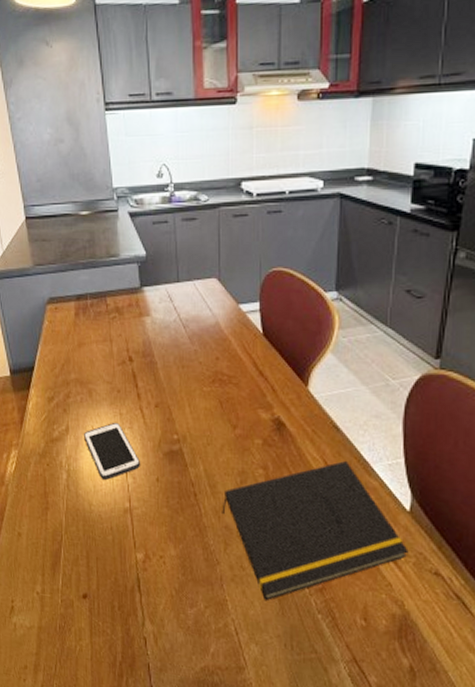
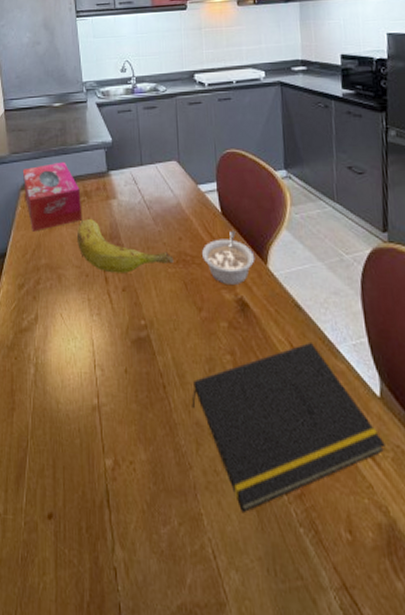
tissue box: none [48,275,114,347] -> present [22,161,83,232]
cell phone: present [84,422,141,481] -> none [53,308,110,374]
banana: none [108,335,209,390] -> present [77,218,174,273]
legume: none [240,353,296,406] -> present [202,231,255,286]

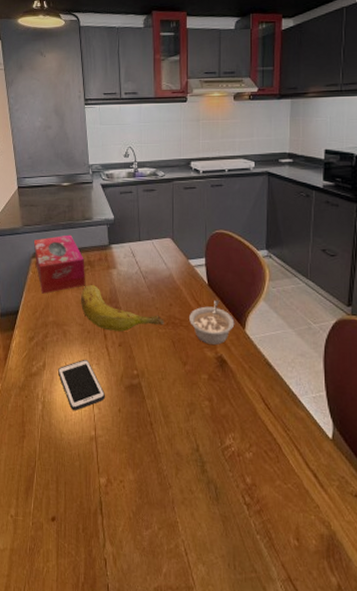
cell phone: none [53,308,110,374] -> present [58,359,106,411]
notepad: present [192,341,385,514] -> none [174,393,333,523]

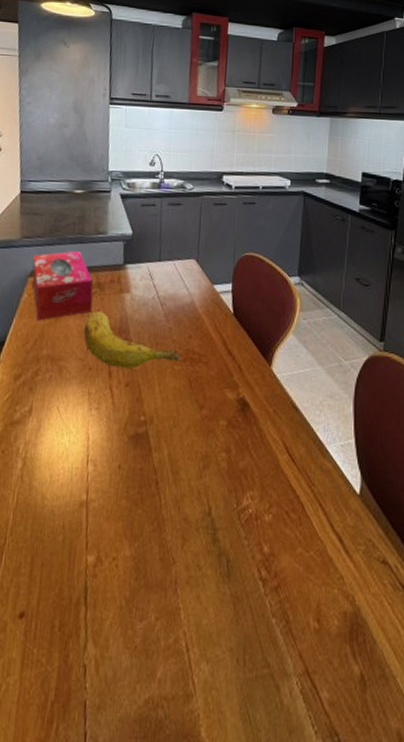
cell phone: present [58,359,106,411] -> none [47,402,104,469]
legume: present [189,300,235,346] -> none [210,332,261,386]

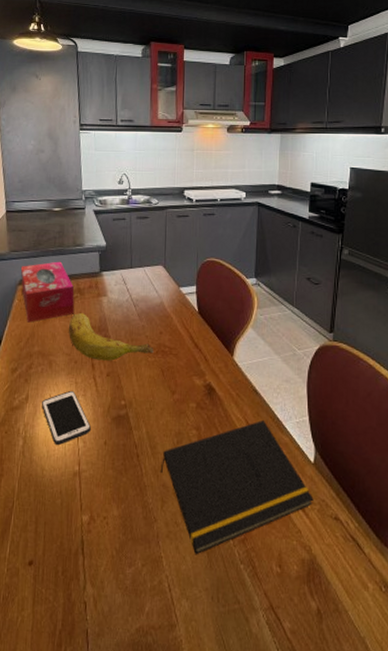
cell phone: none [47,402,104,469] -> present [42,390,92,446]
notepad: none [182,441,359,606] -> present [160,419,314,555]

